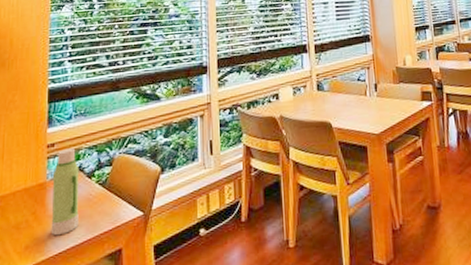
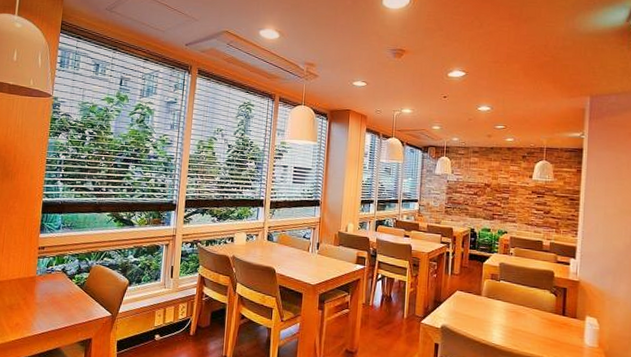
water bottle: present [51,148,80,236] -> none [37,253,63,320]

